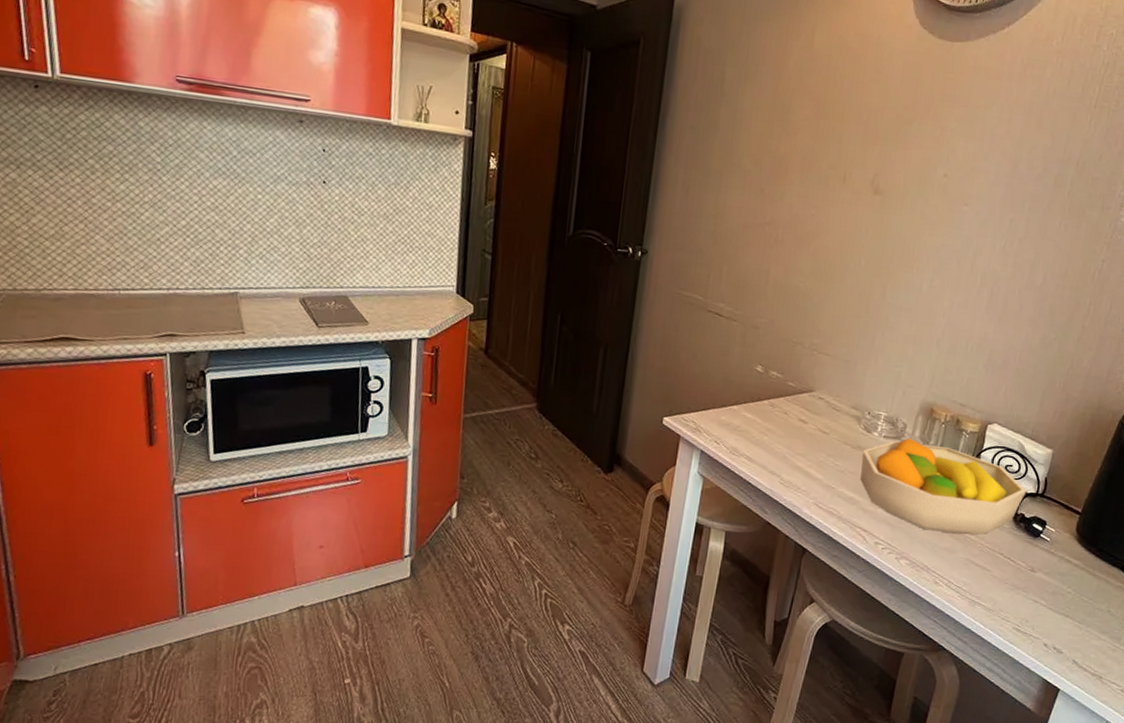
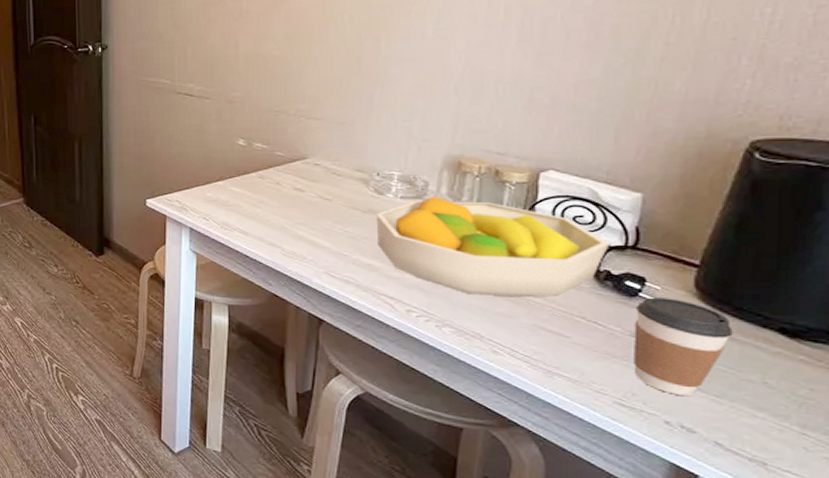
coffee cup: none [1029,538,1095,622] -> present [633,297,733,396]

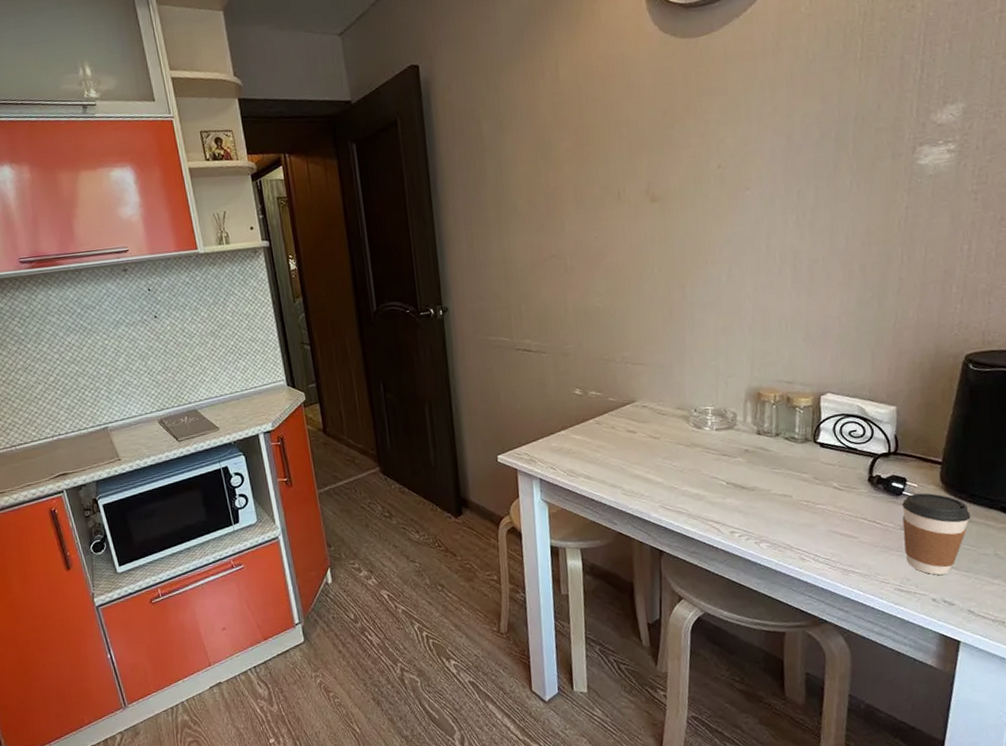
fruit bowl: present [376,195,610,298] -> none [697,425,878,511]

